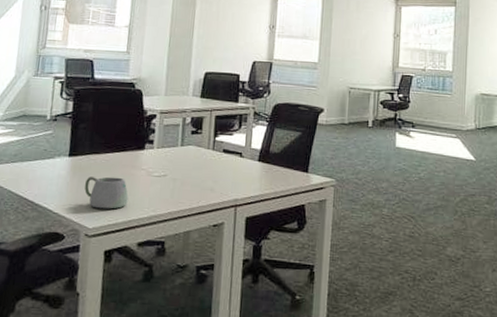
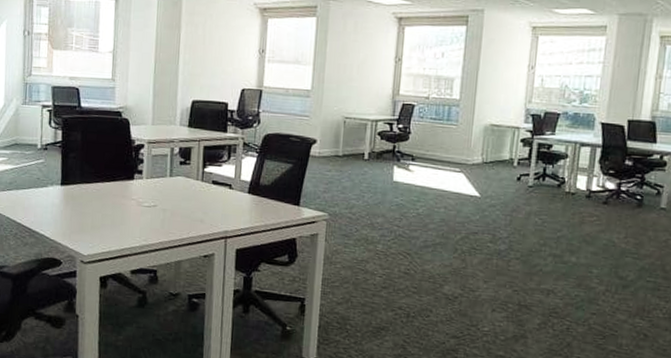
mug: present [85,176,129,209] -> none [78,205,120,238]

